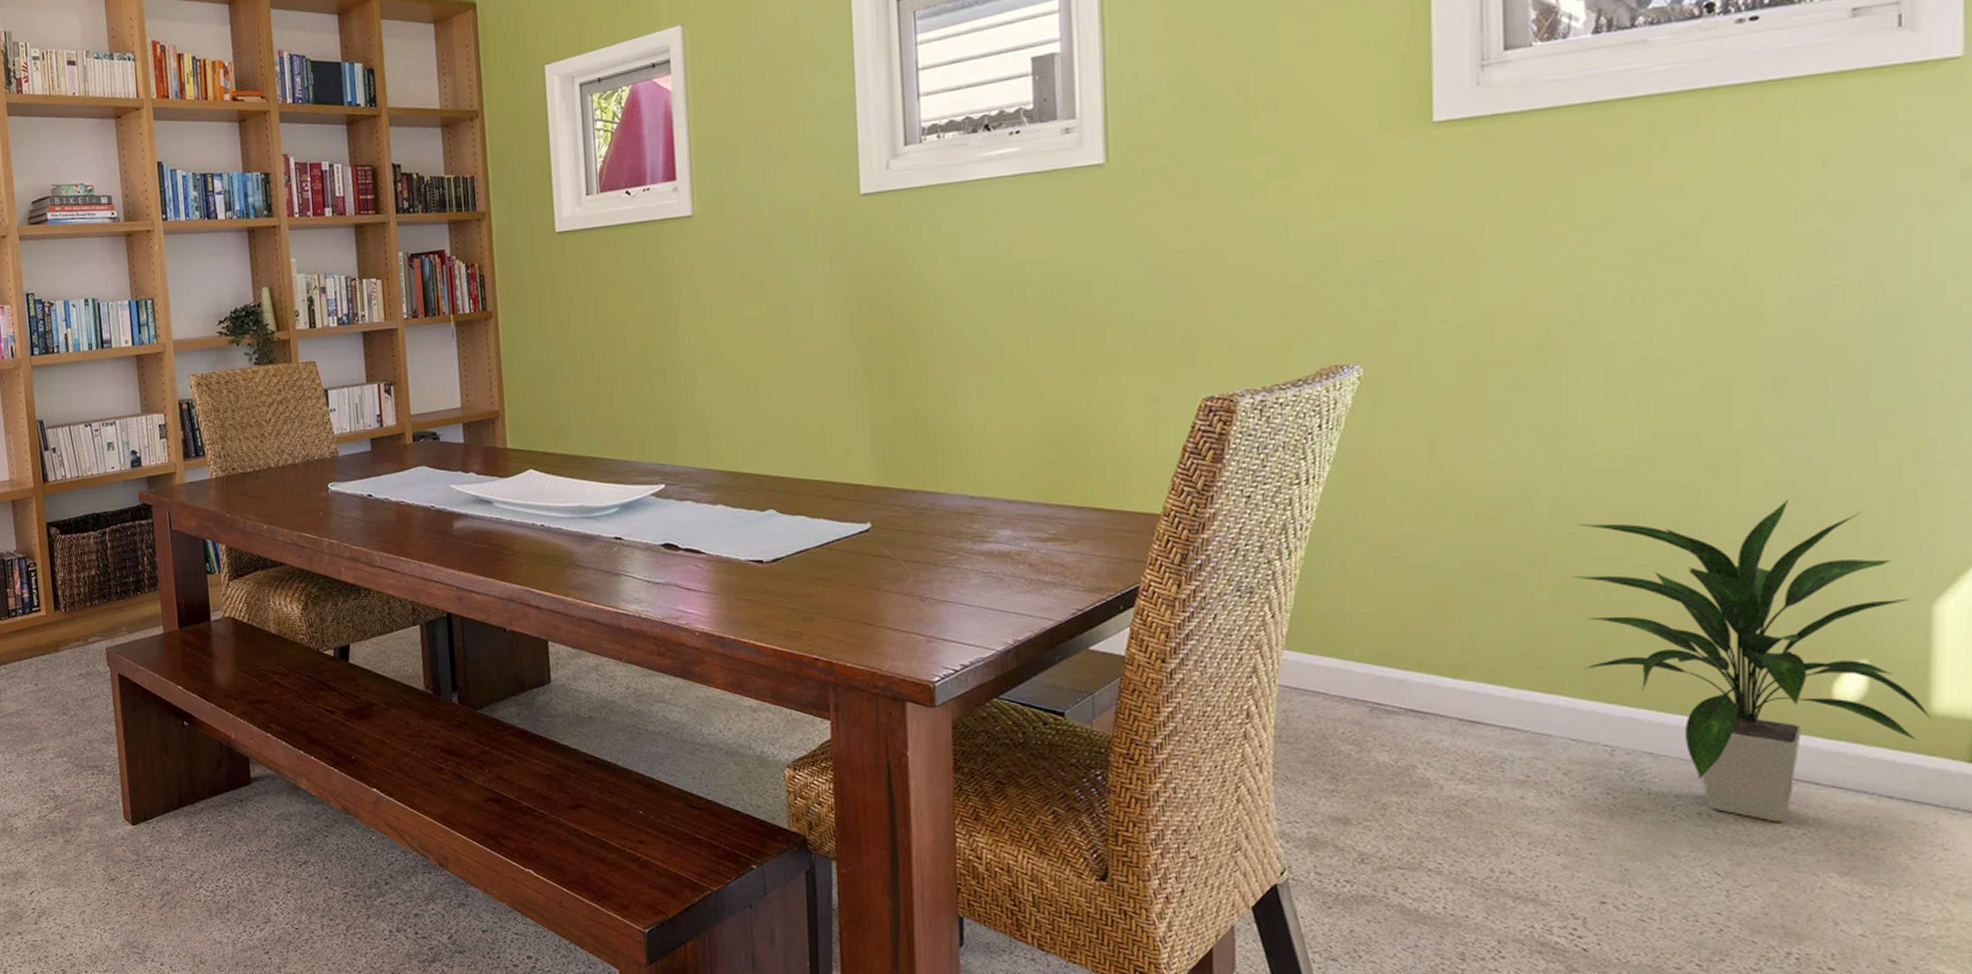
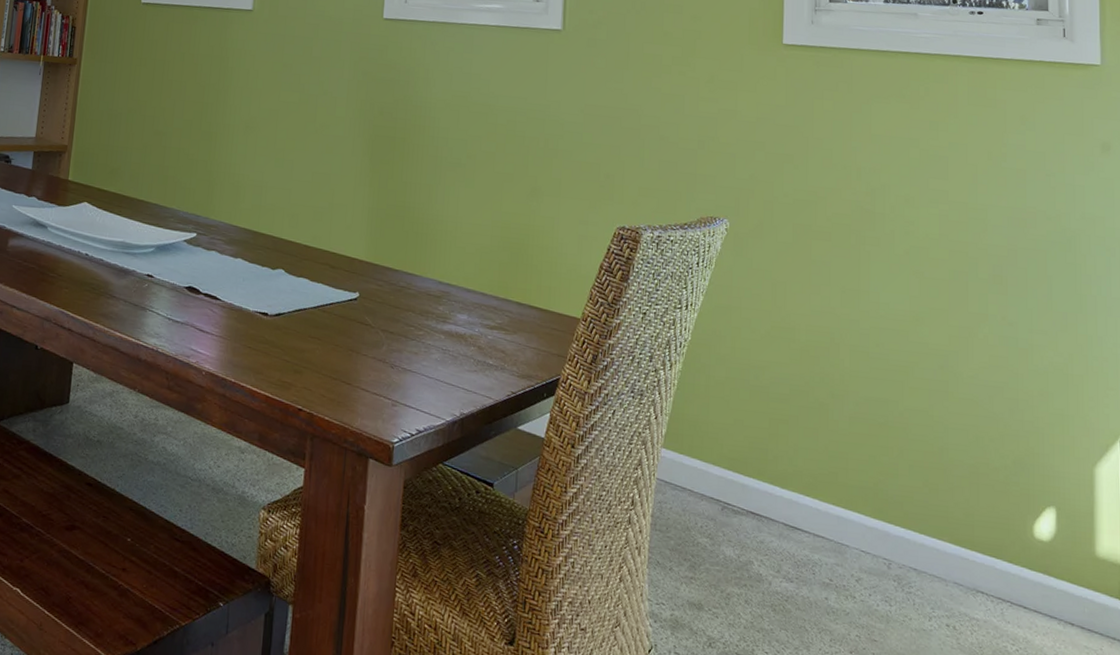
indoor plant: present [1571,498,1931,822] -> none [864,370,1096,639]

